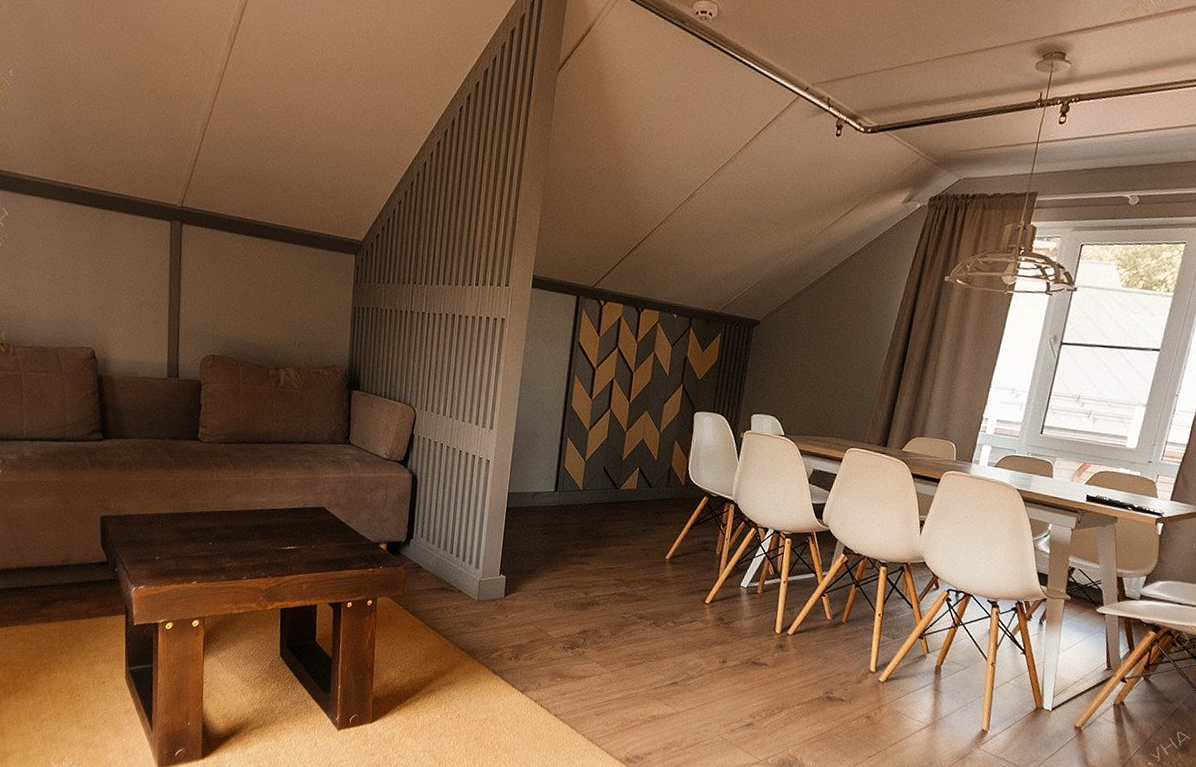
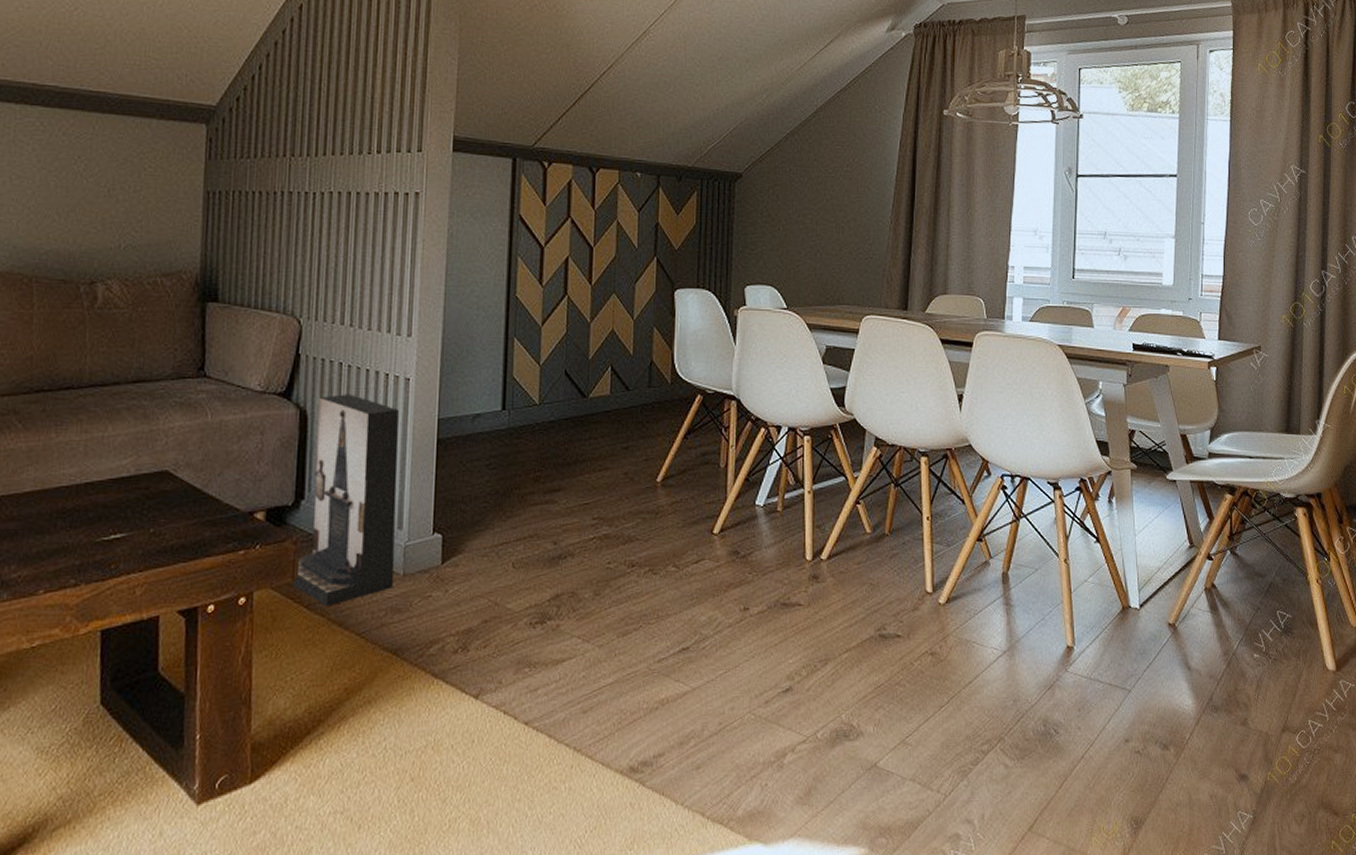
speaker: none [401,467,481,615] -> present [290,394,400,607]

